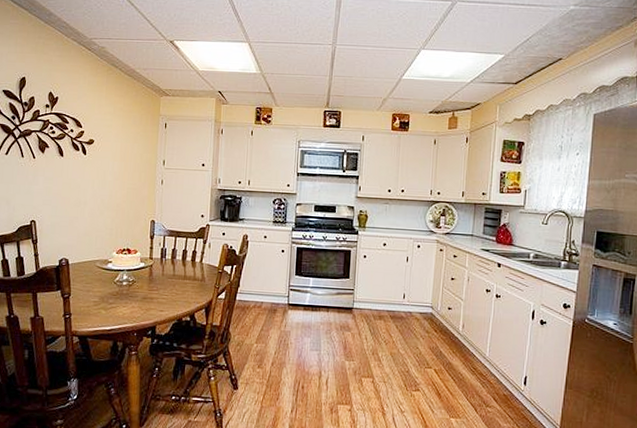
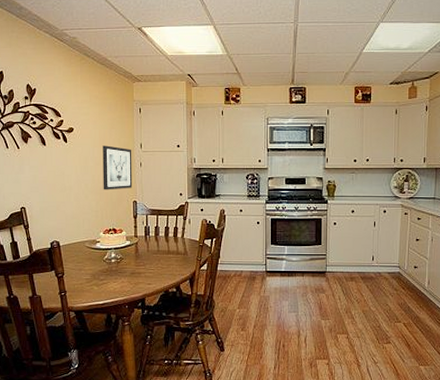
wall art: none [120,160,154,208] -> present [102,145,133,190]

